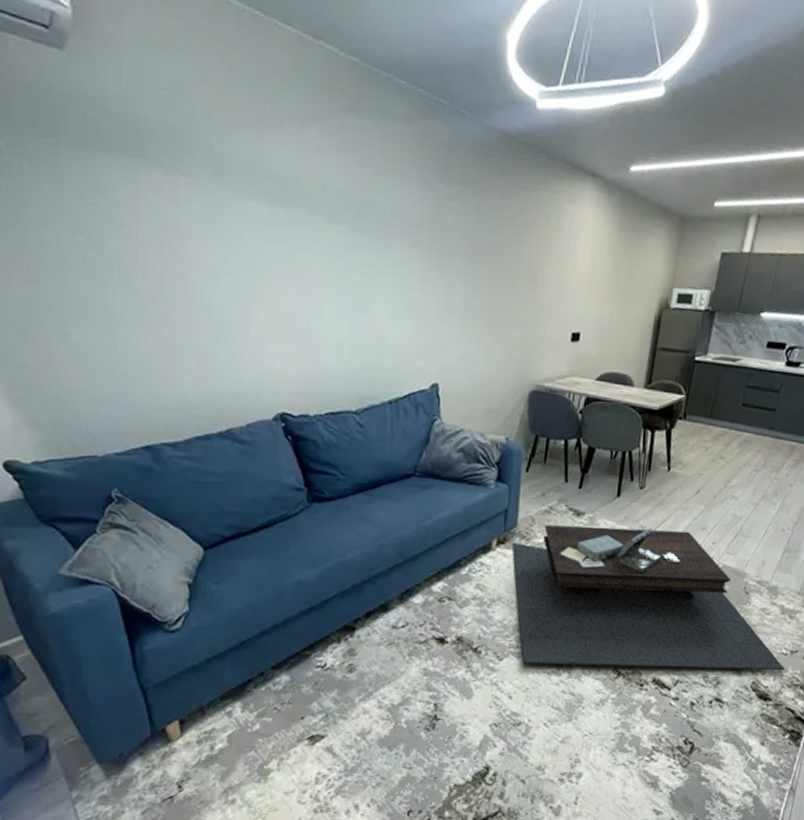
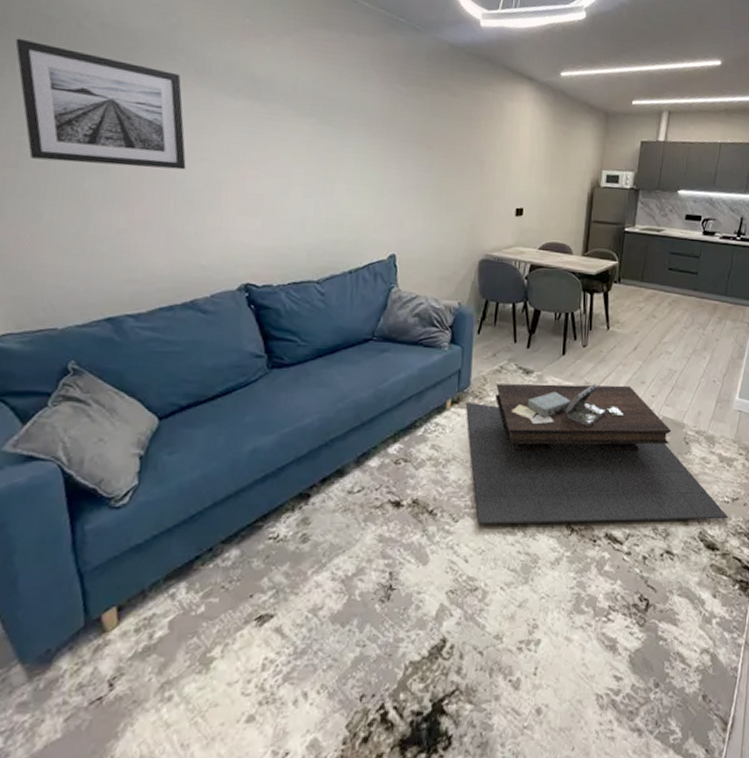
wall art: none [19,132,212,287] -> present [15,38,186,170]

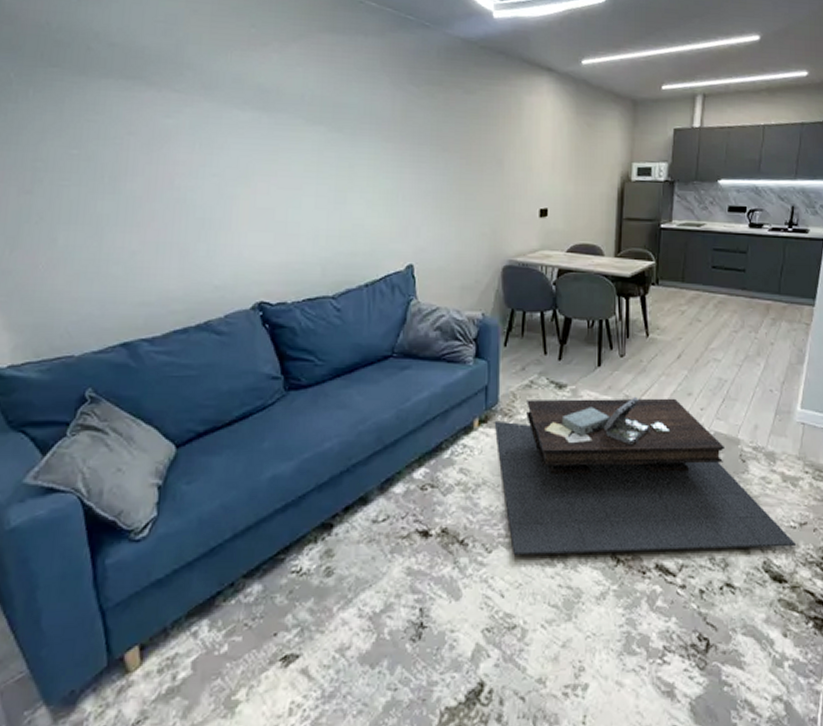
wall art: present [15,38,186,170] -> none [28,64,196,187]

